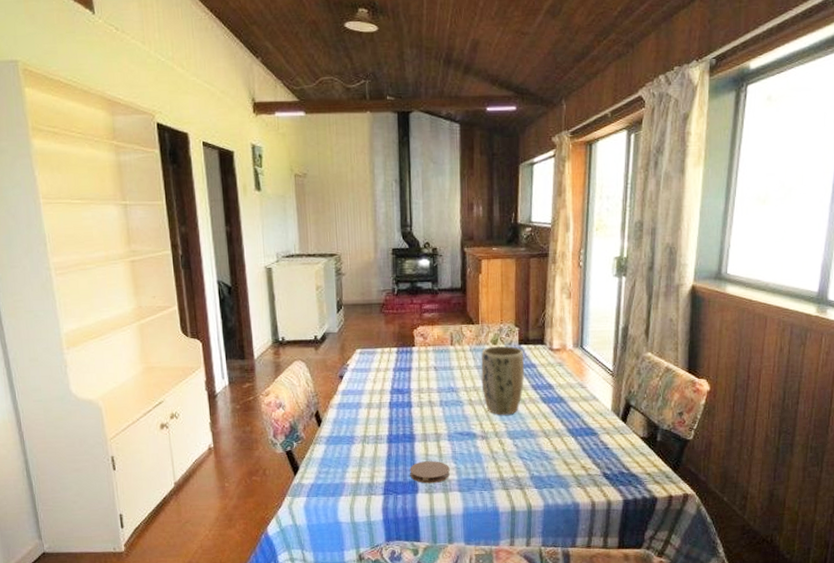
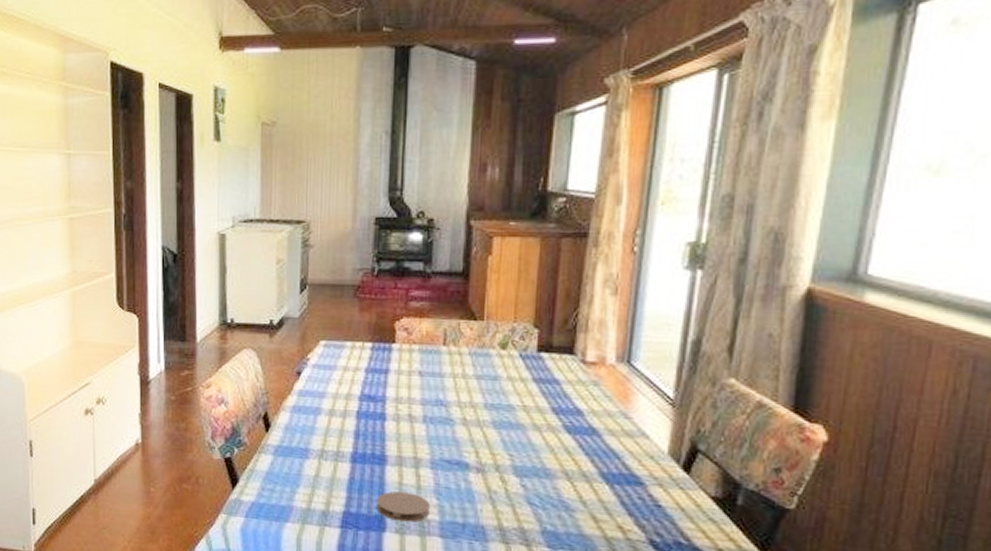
plant pot: present [480,345,525,415] -> none [481,351,544,444]

